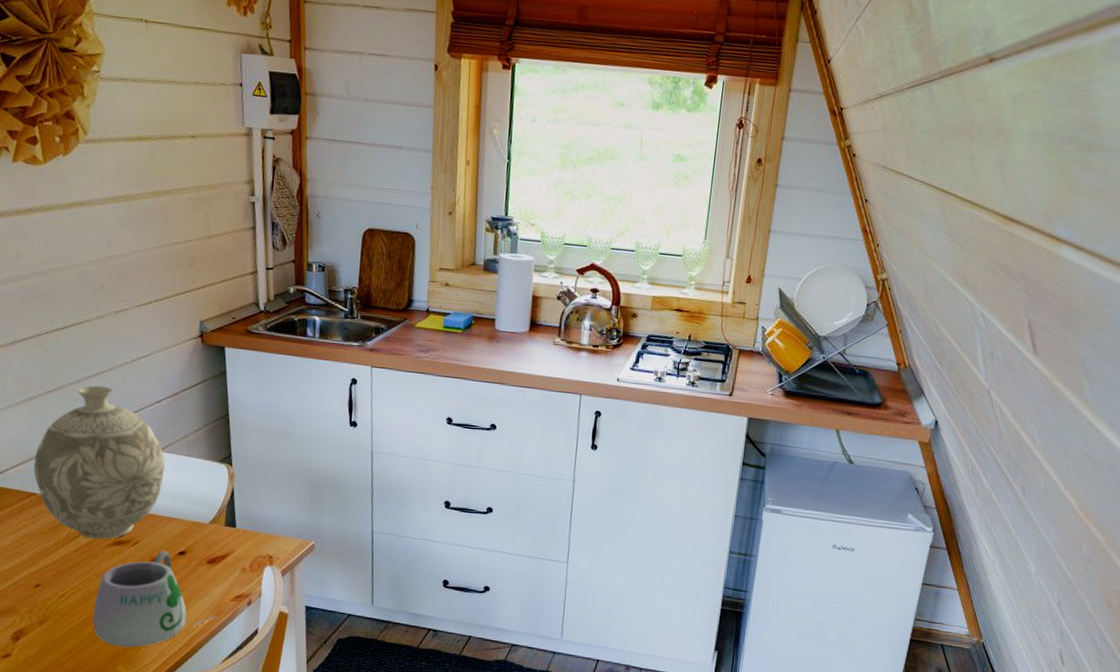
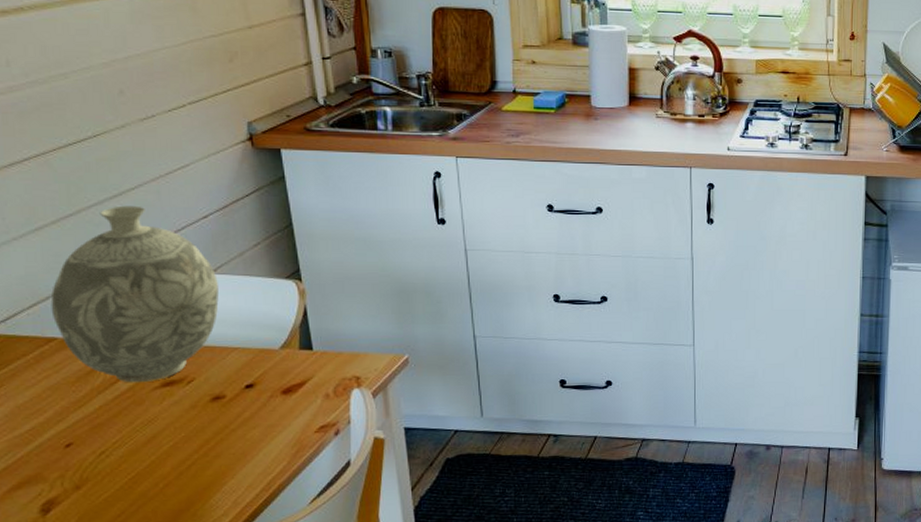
mug: present [92,551,217,648] -> none [143,386,299,503]

